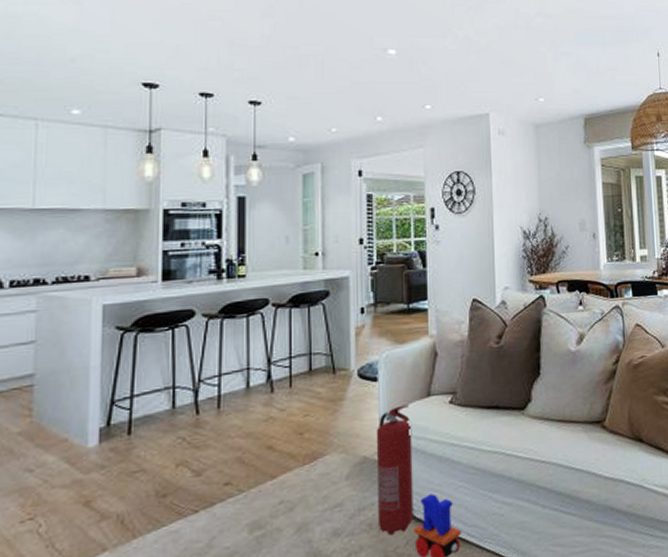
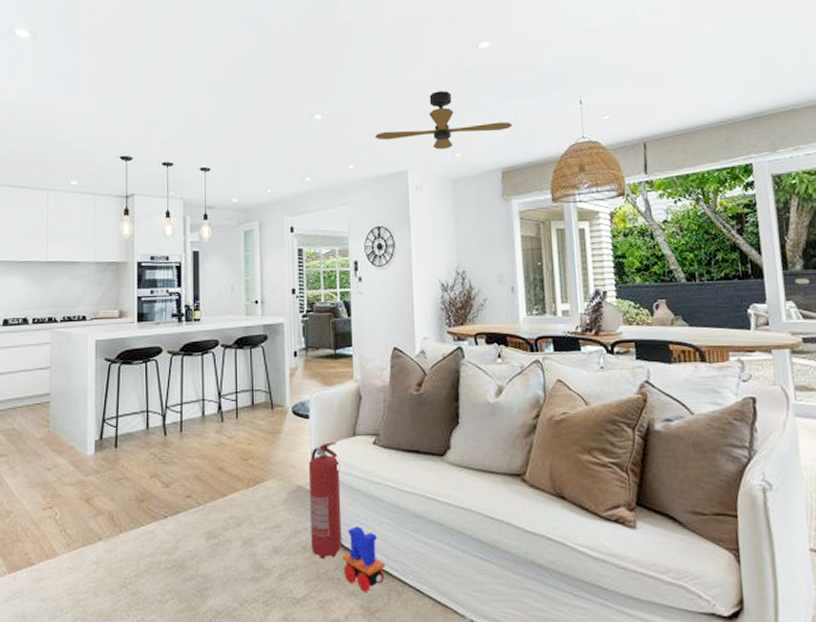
ceiling fan: none [455,34,595,93] -> present [375,91,512,150]

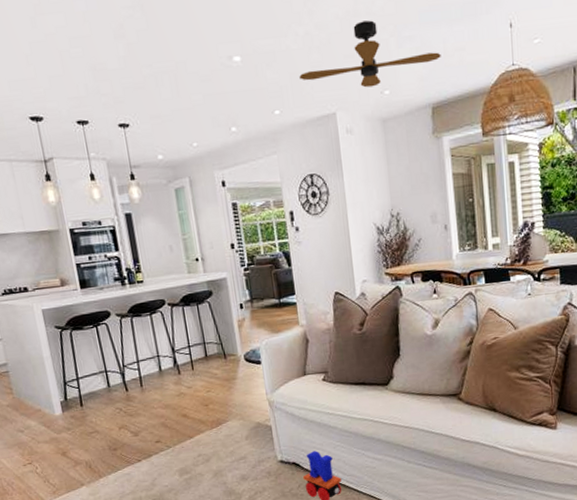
fire extinguisher: present [308,442,342,559] -> none [264,382,303,480]

